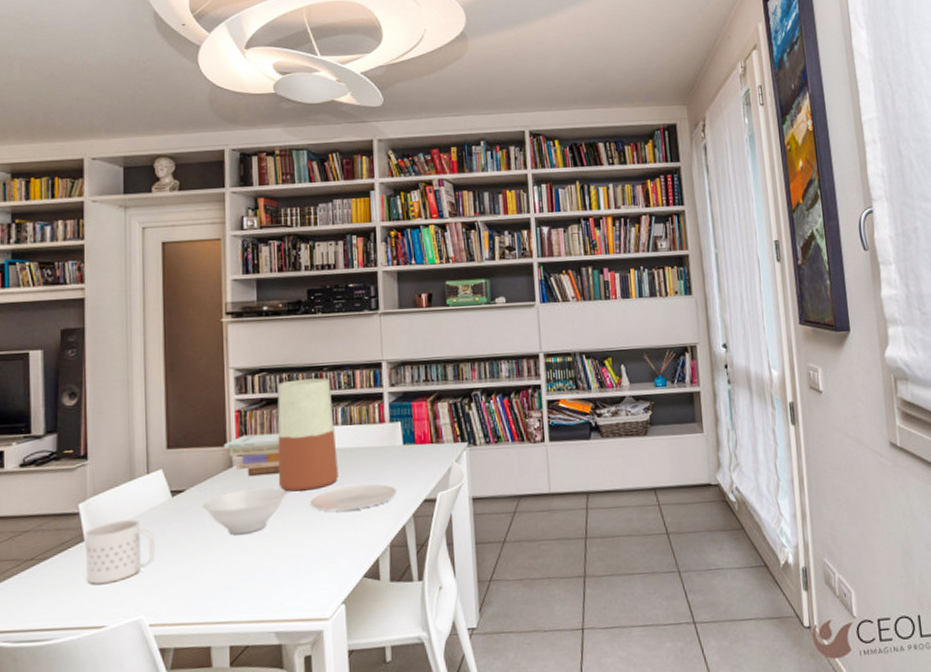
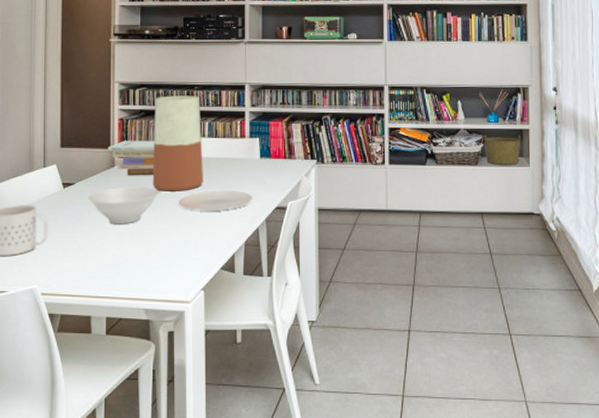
basket: none [651,399,692,434] -> present [483,135,521,165]

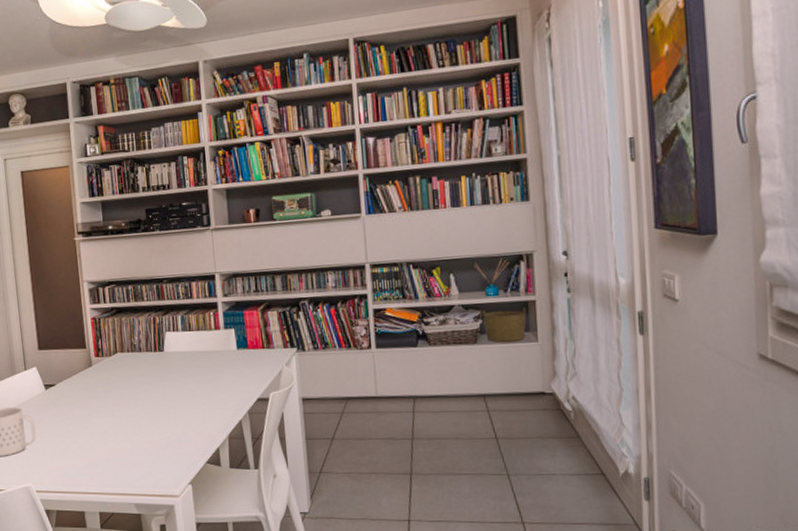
bowl: present [88,186,159,225] -> none [70,383,138,423]
books: present [107,140,155,175] -> none [83,337,132,374]
vase: present [152,95,203,192] -> none [124,289,181,388]
plate: present [178,190,252,212] -> none [158,383,233,406]

